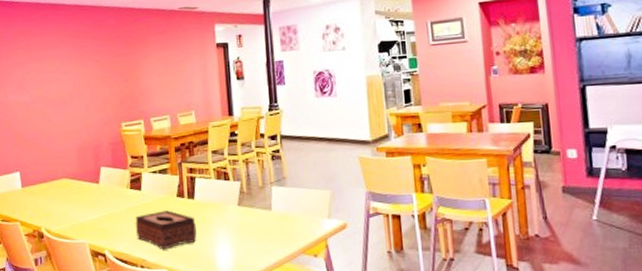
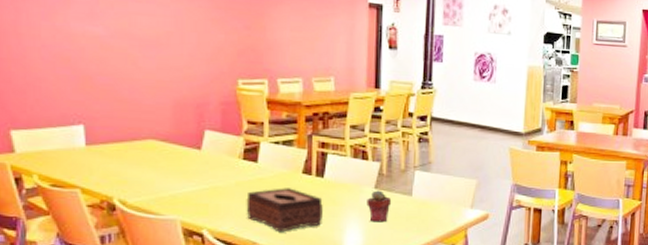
potted succulent: none [232,207,254,237] -> present [367,190,392,223]

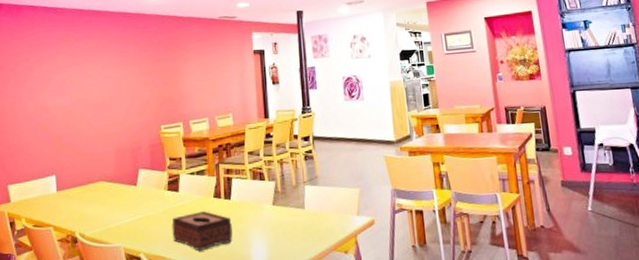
potted succulent: present [367,190,392,223] -> none [267,206,288,236]

